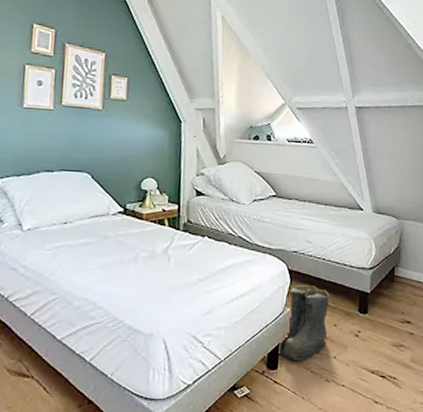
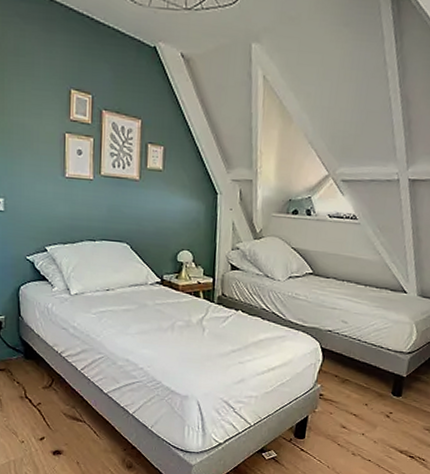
boots: present [277,284,330,362] -> none [305,362,363,434]

